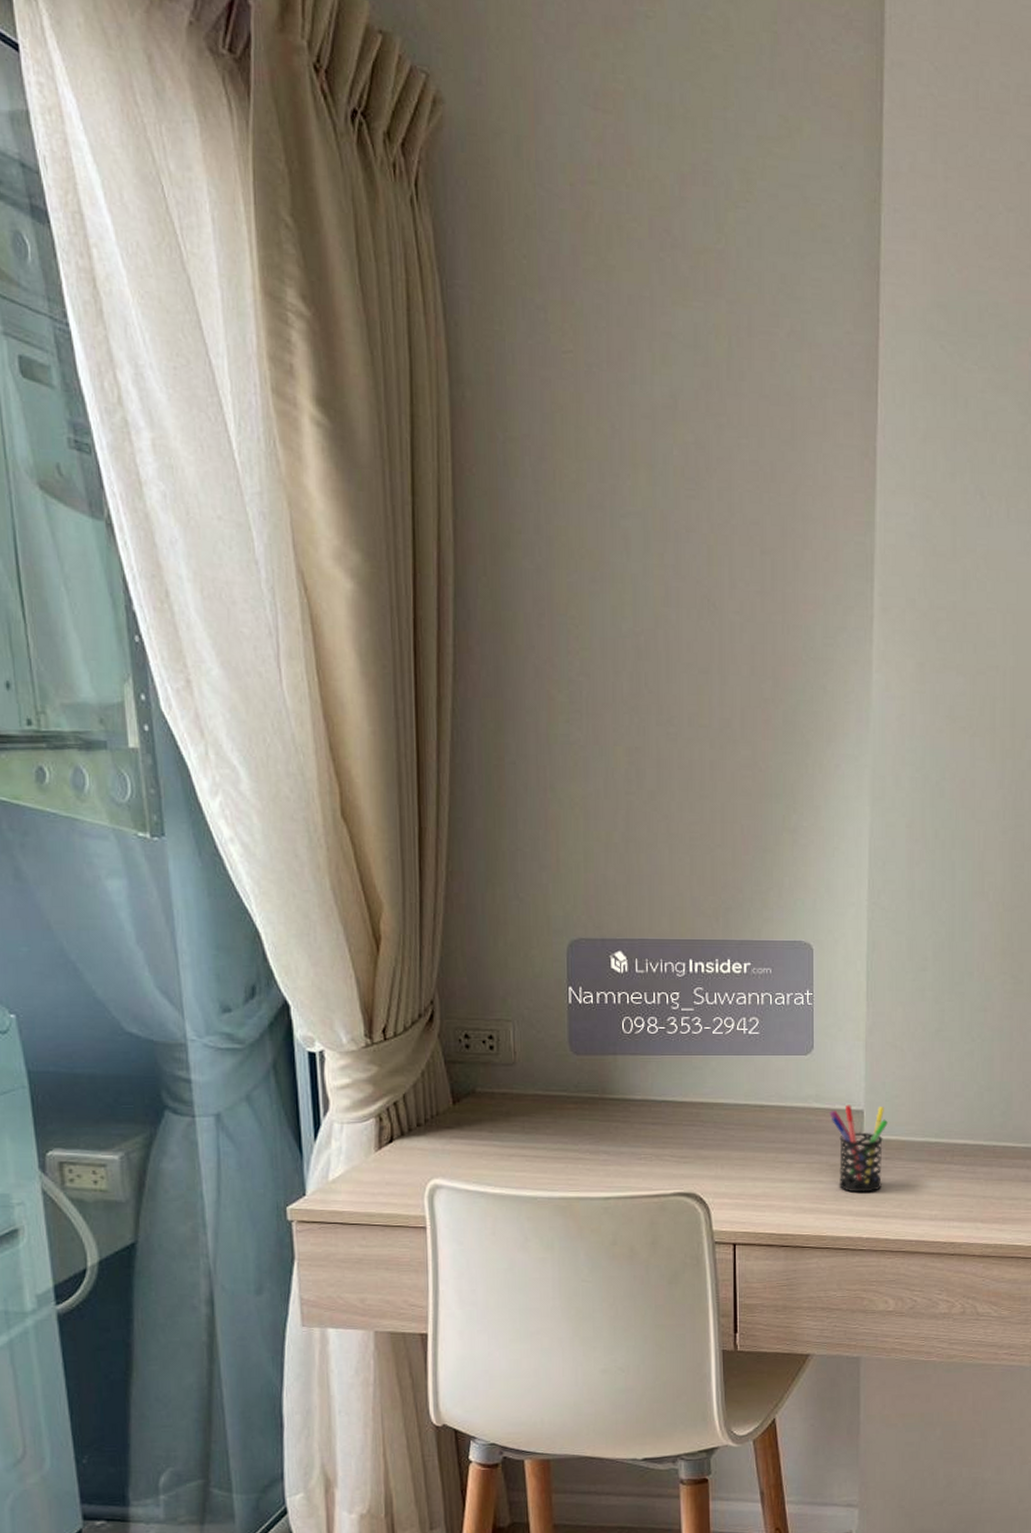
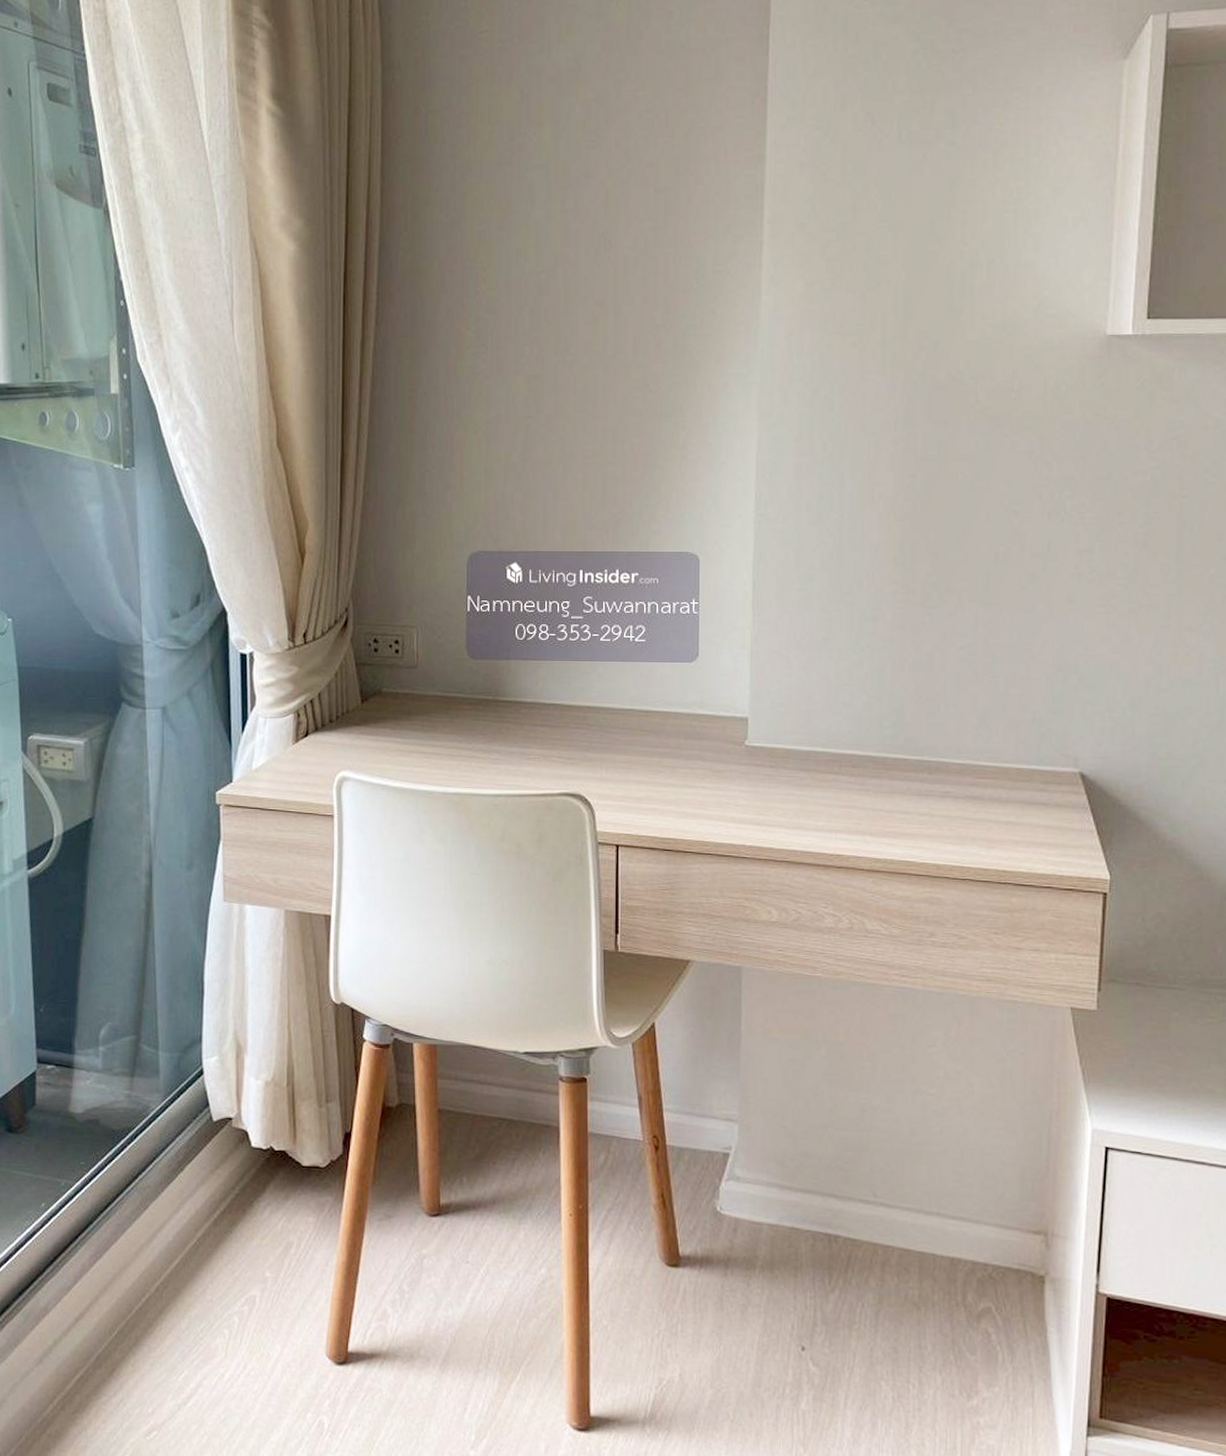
pen holder: present [829,1104,888,1193] -> none [713,712,773,800]

